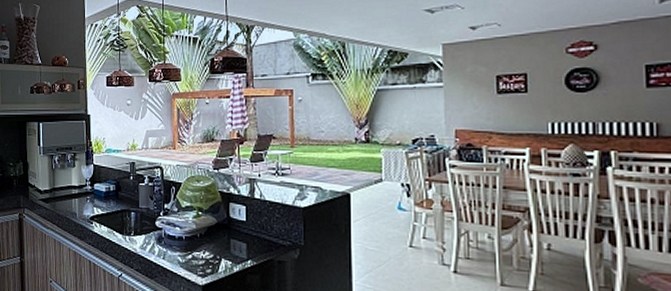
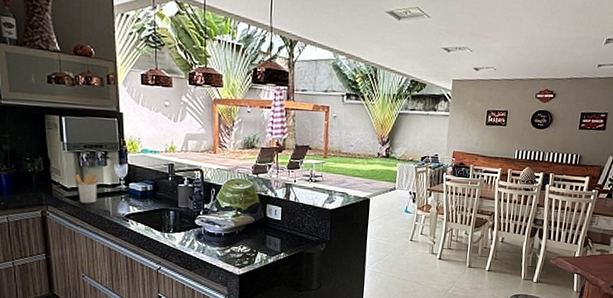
utensil holder: none [47,175,69,206] -> present [74,173,100,204]

